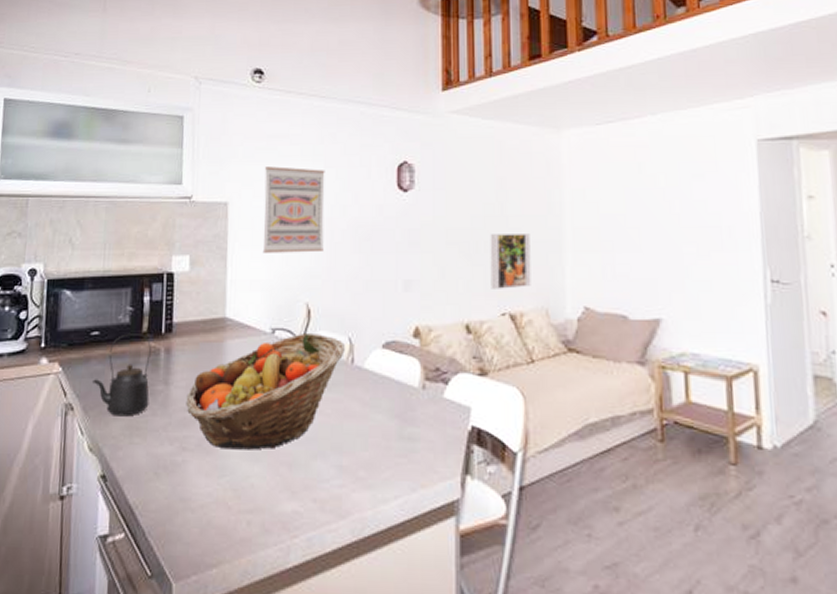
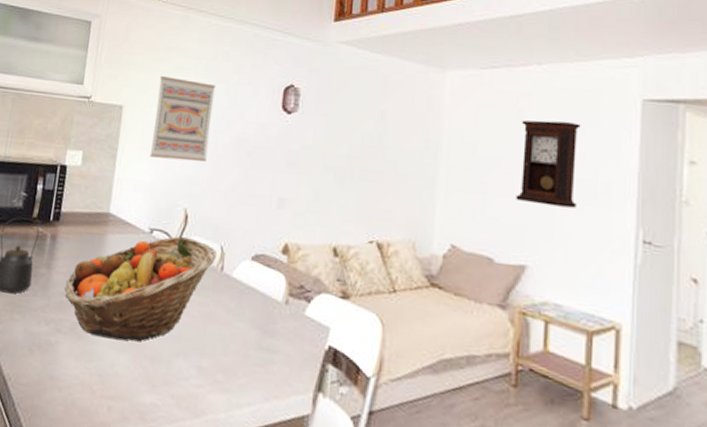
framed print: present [490,234,531,289] -> none [361,163,405,219]
pendulum clock: none [641,170,704,256] -> present [516,120,581,208]

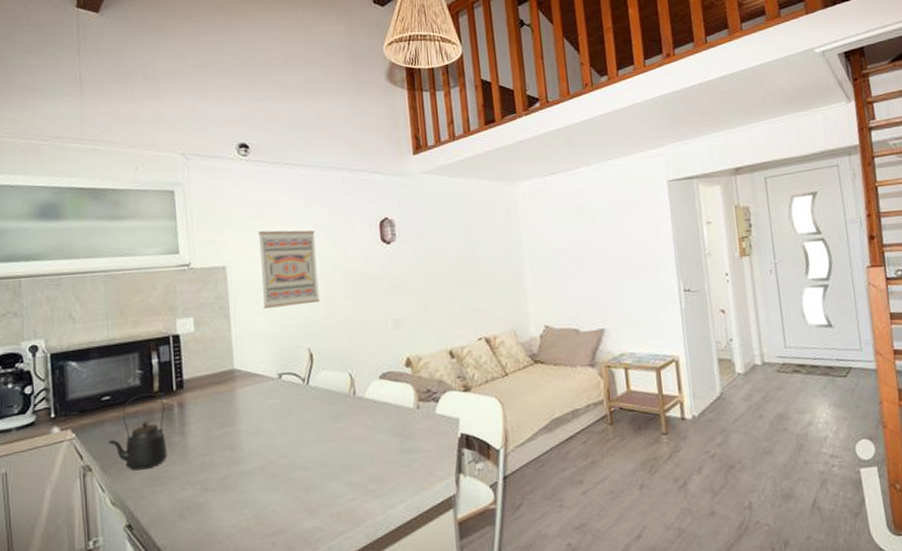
fruit basket: present [64,236,217,342] -> none [203,373,347,484]
pendulum clock: present [516,120,581,208] -> none [582,208,633,279]

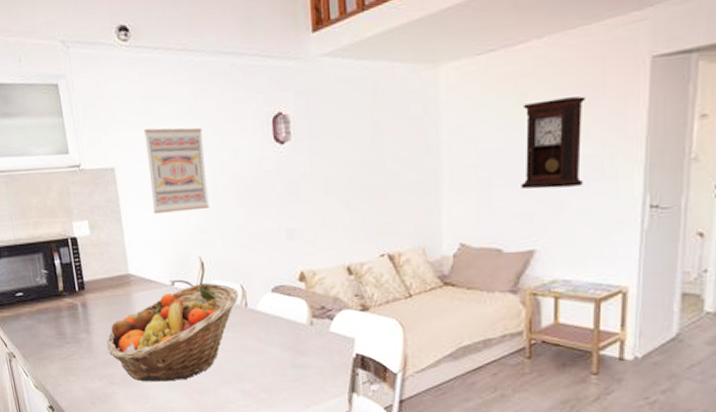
kettle: present [108,393,168,471] -> none [26,292,77,361]
fruit basket: none [203,373,347,484] -> present [106,282,238,382]
pendulum clock: none [582,208,633,279] -> present [521,96,585,189]

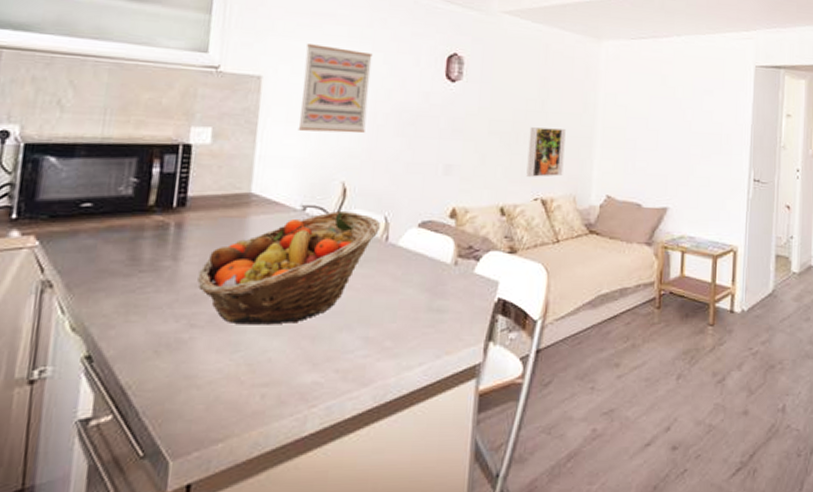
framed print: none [367,177,409,233] -> present [526,127,566,177]
pendulum clock: present [521,96,585,189] -> none [659,84,710,157]

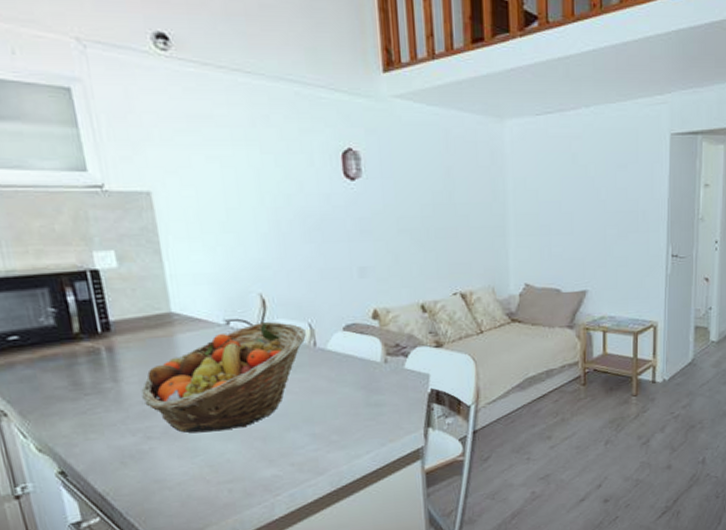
wall art: present [298,44,373,133] -> none [190,152,271,246]
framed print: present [526,127,566,177] -> none [439,220,479,272]

